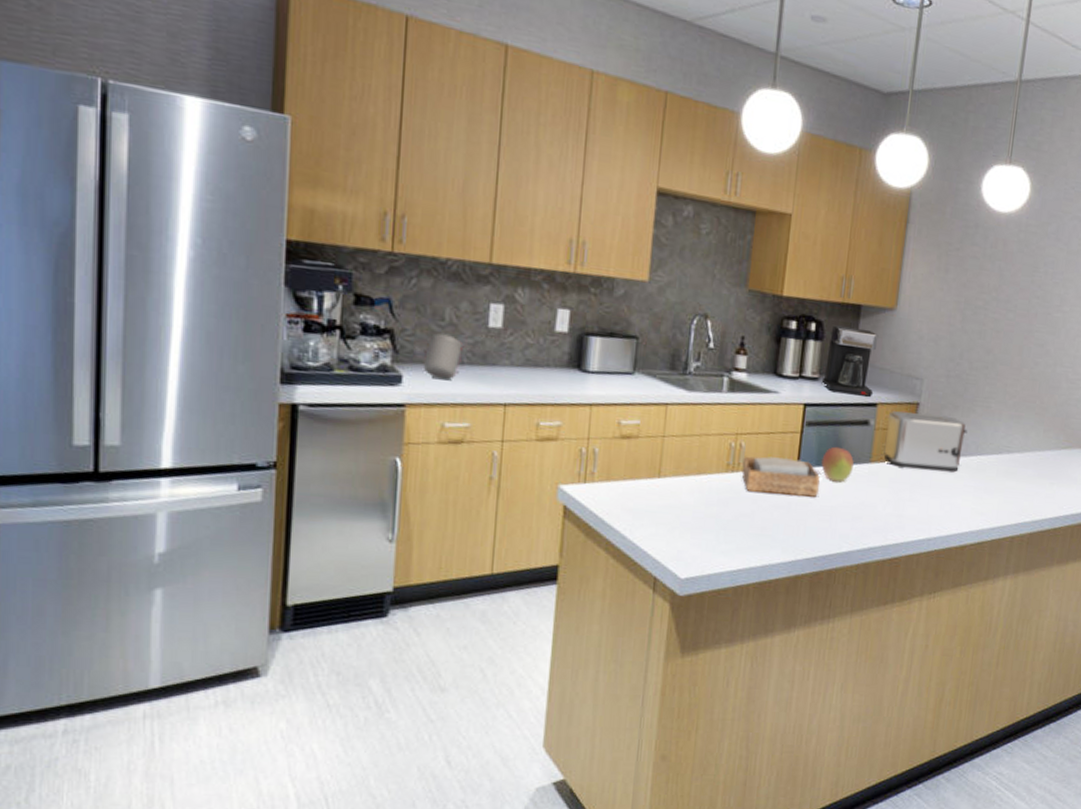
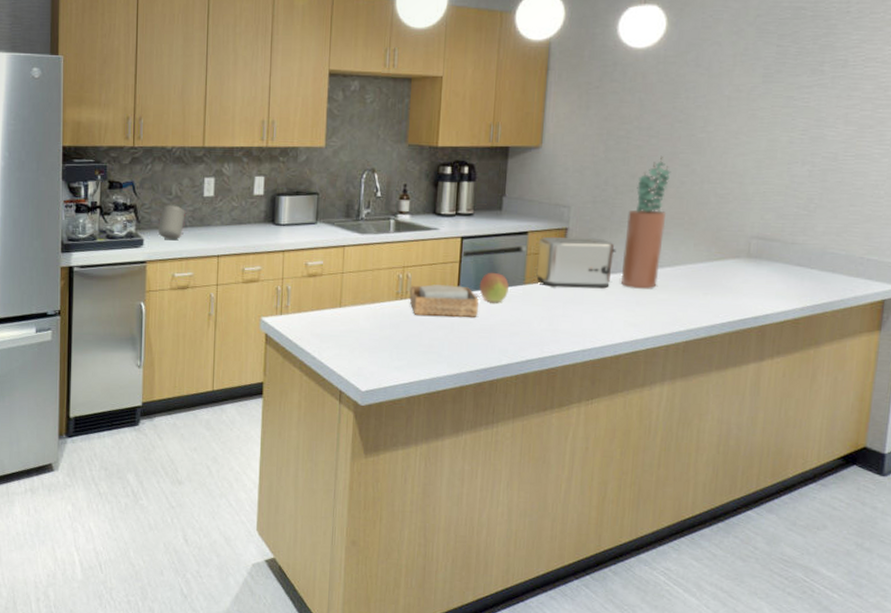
coffee maker: present [823,325,879,398] -> none [477,167,526,227]
vase: none [970,332,1026,476] -> present [620,155,671,290]

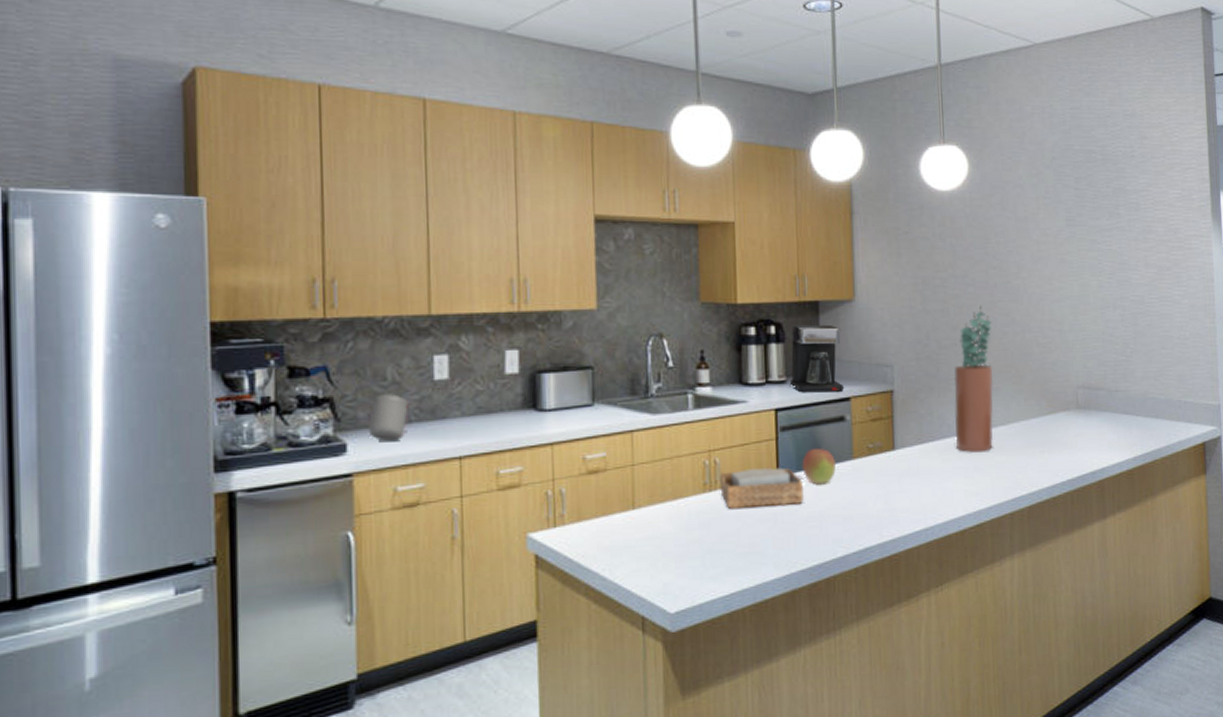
coffee maker: none [477,167,526,227] -> present [791,324,844,394]
toaster: present [536,237,616,290] -> none [864,399,947,461]

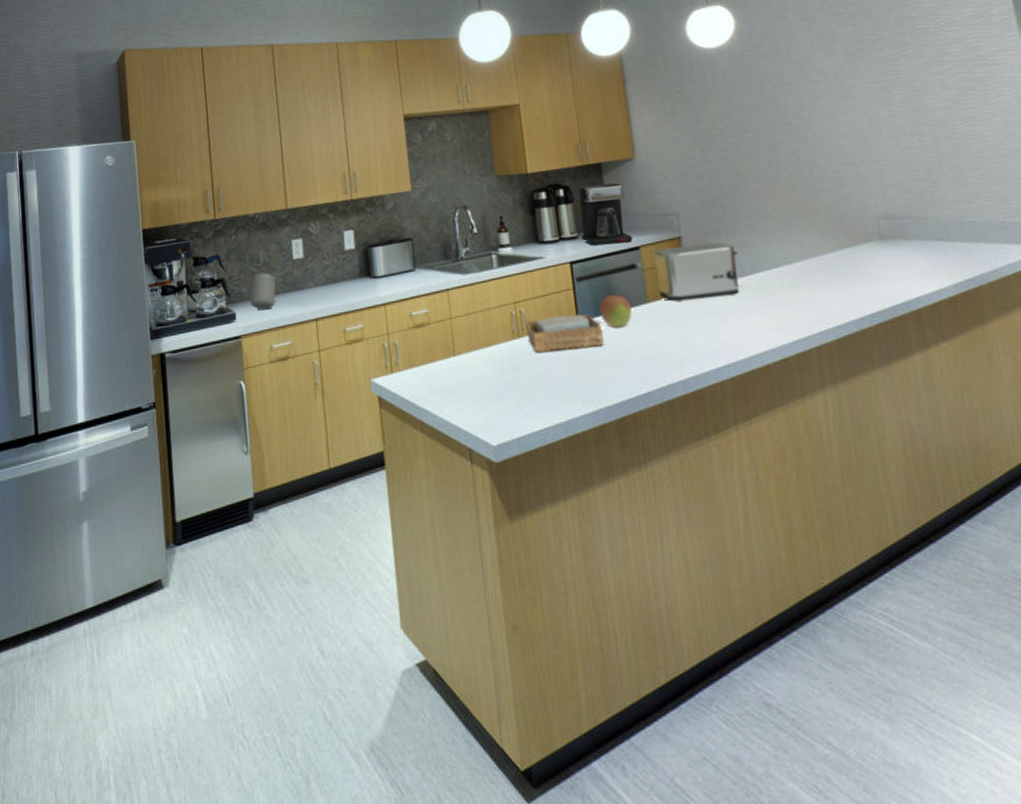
toaster: none [864,399,947,461] -> present [654,242,739,303]
vase: present [953,305,994,454] -> none [740,148,791,292]

